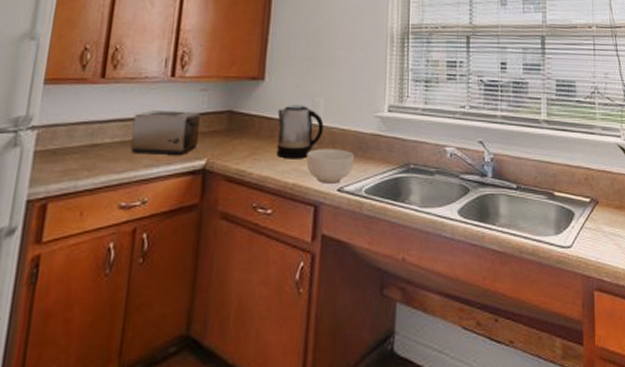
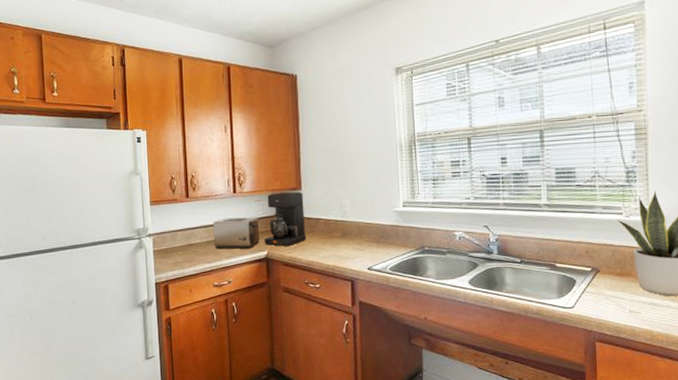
coffee maker: none [203,81,266,154] -> present [264,191,307,246]
kettle: present [276,105,324,159] -> none [315,206,352,248]
bowl: present [305,149,355,184] -> none [340,238,379,265]

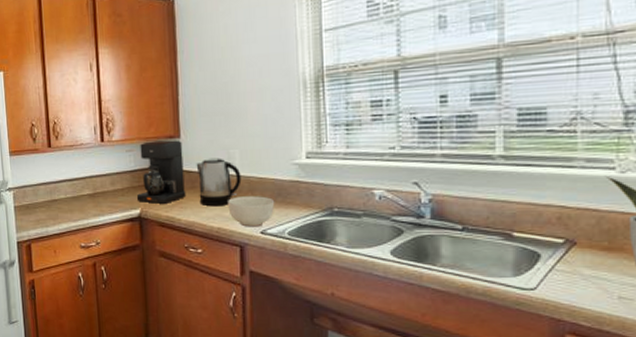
toaster: present [213,217,260,249] -> none [78,169,132,206]
kettle: none [315,206,352,248] -> present [196,158,242,207]
bowl: none [340,238,379,265] -> present [226,196,275,227]

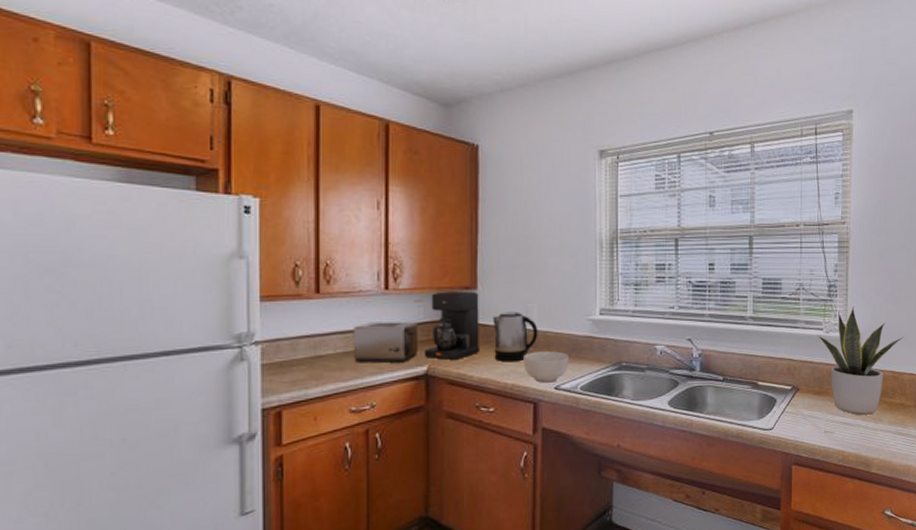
toaster: none [78,169,132,206] -> present [353,321,419,363]

